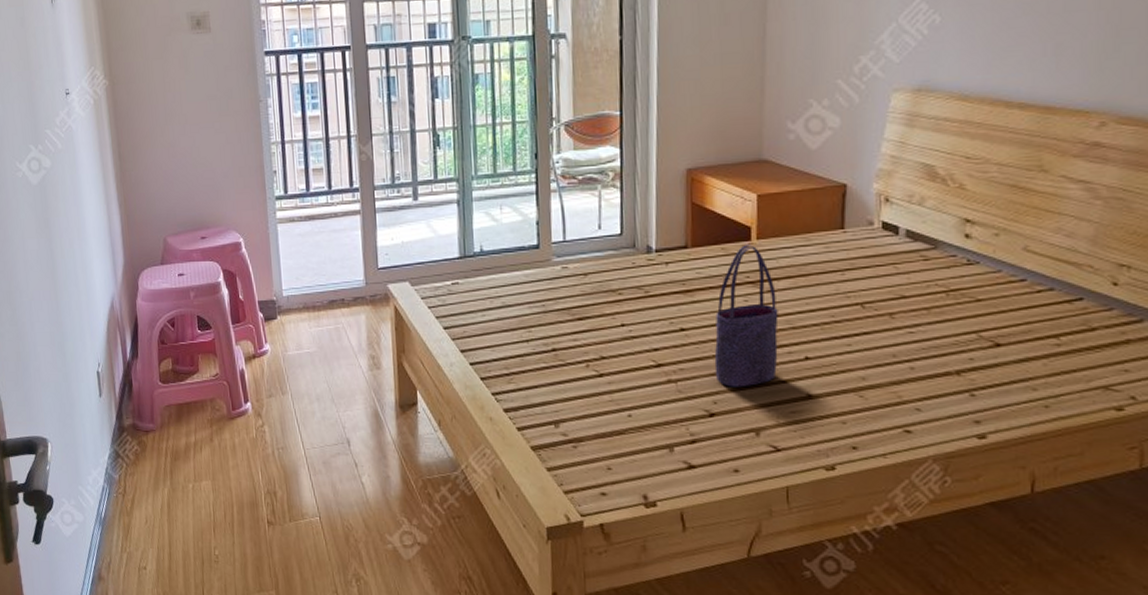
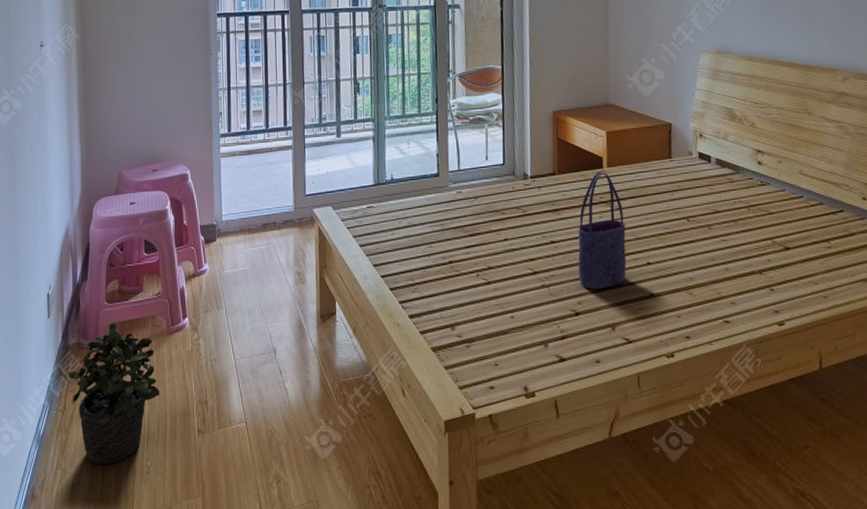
potted plant: none [126,404,224,551] -> present [68,322,160,465]

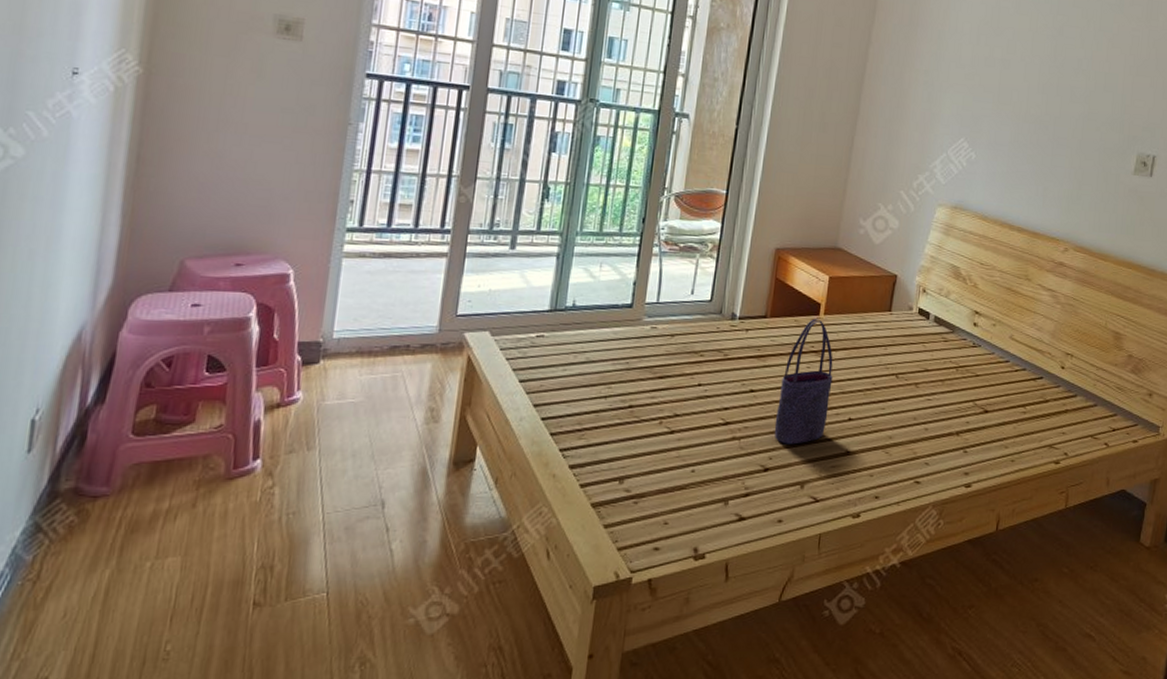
potted plant: present [68,322,160,465] -> none [52,462,201,652]

